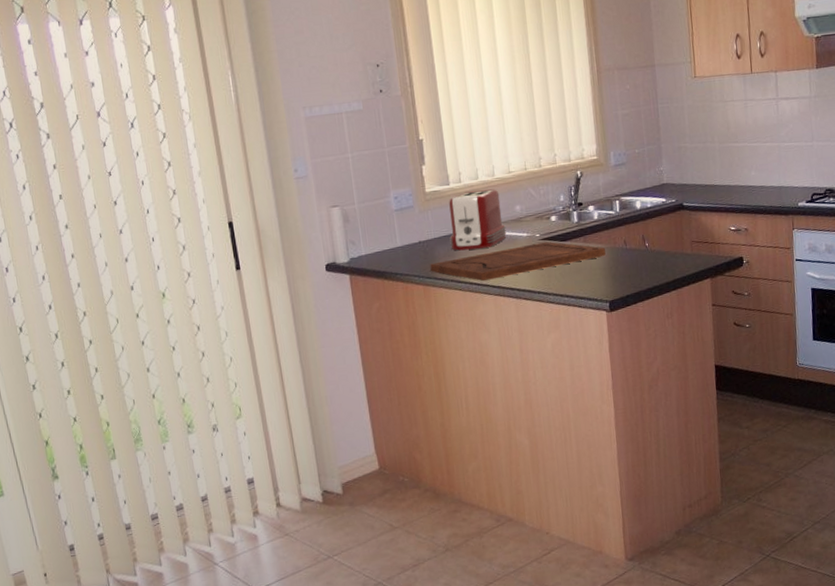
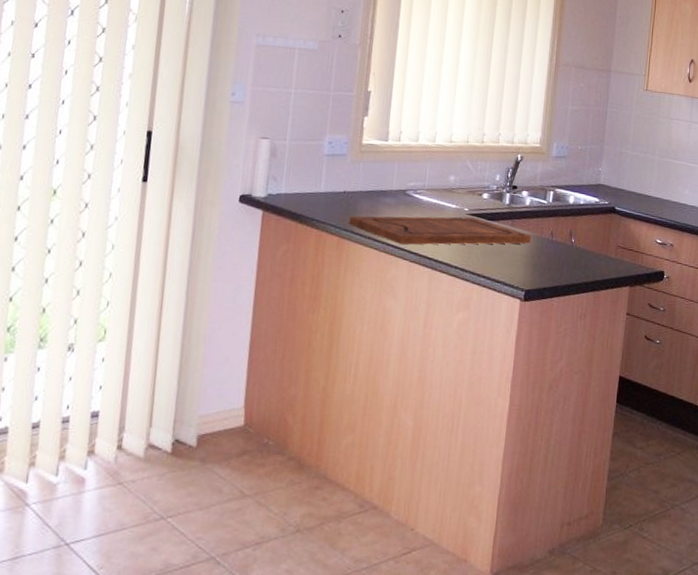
toaster: present [449,189,507,251] -> none [375,152,437,212]

